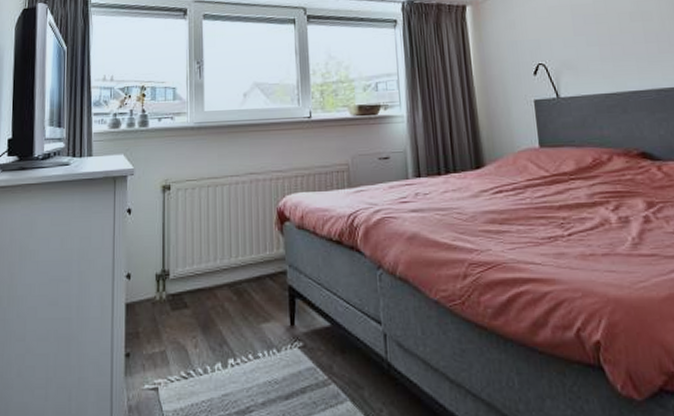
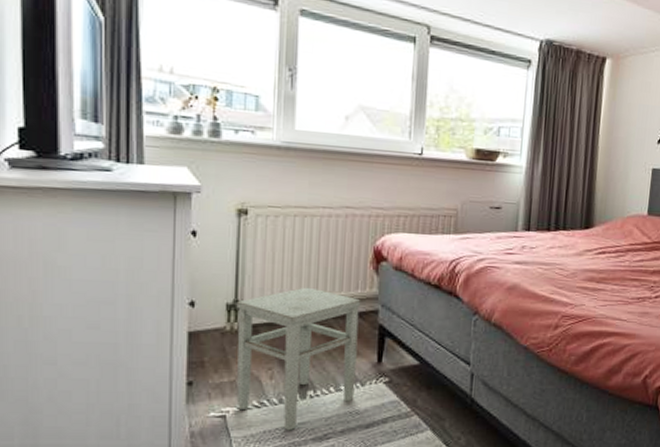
stool: none [164,252,272,404] -> present [236,287,361,431]

